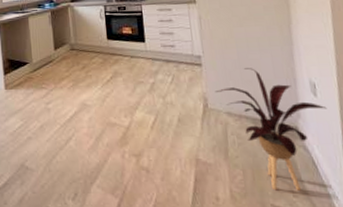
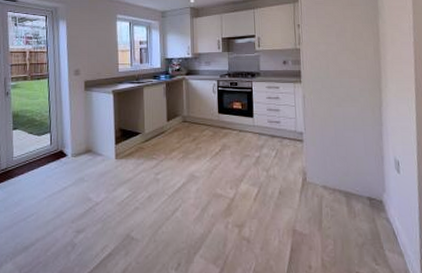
house plant: present [215,68,327,191] -> none [313,145,408,259]

